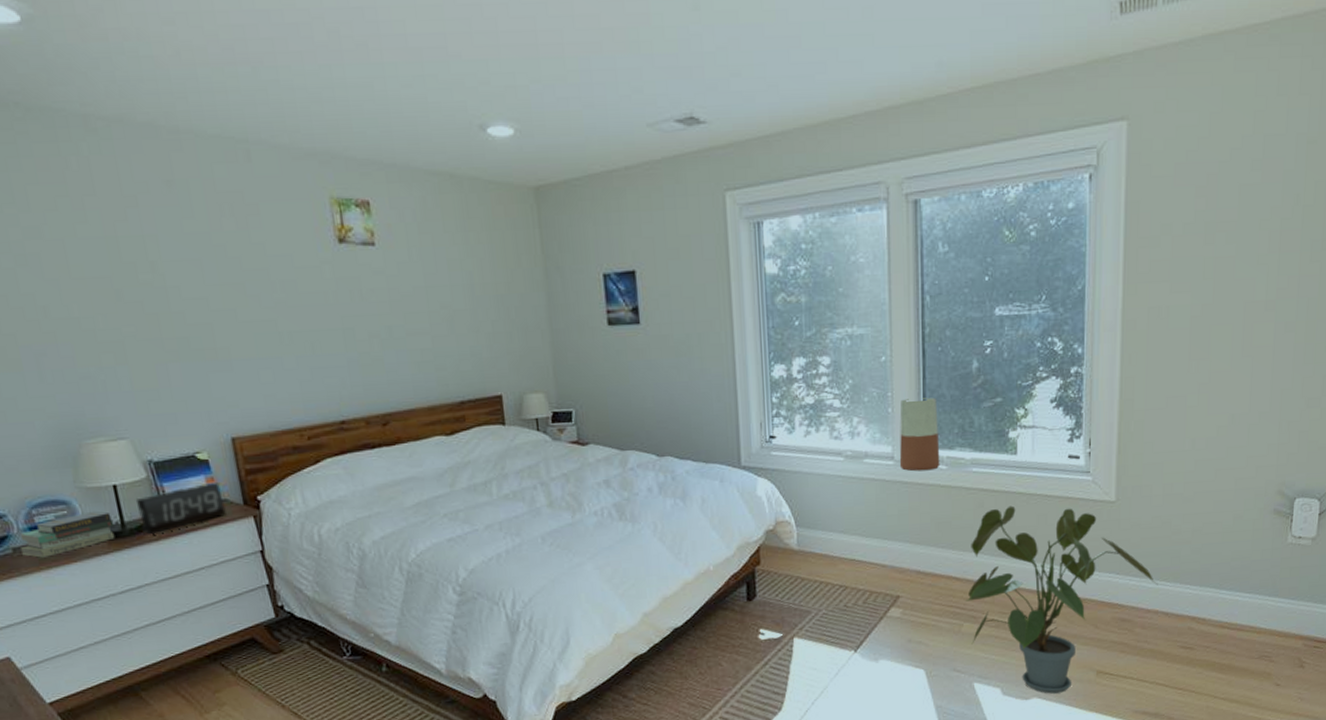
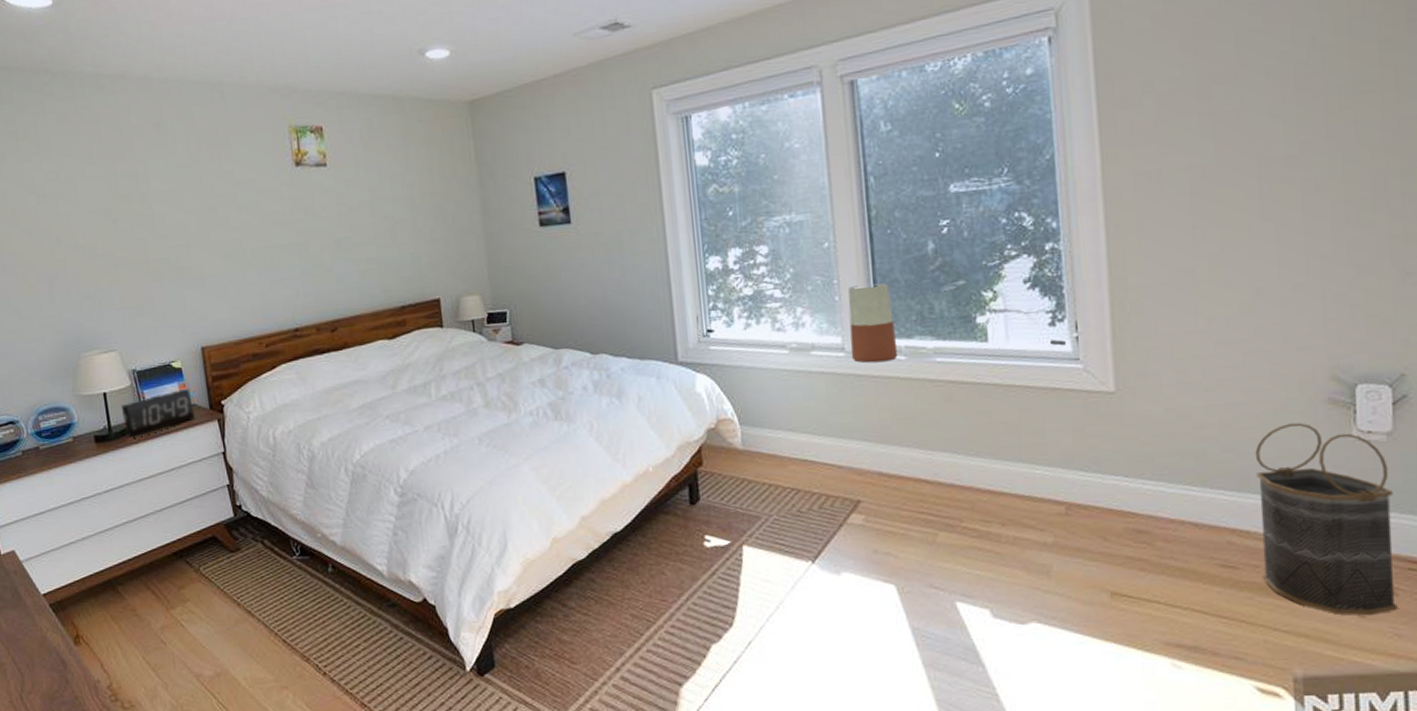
books: present [19,511,115,558] -> none [27,416,103,460]
house plant: present [965,505,1158,694] -> none [938,398,1181,618]
basket: none [1210,529,1311,684] -> present [1255,422,1398,616]

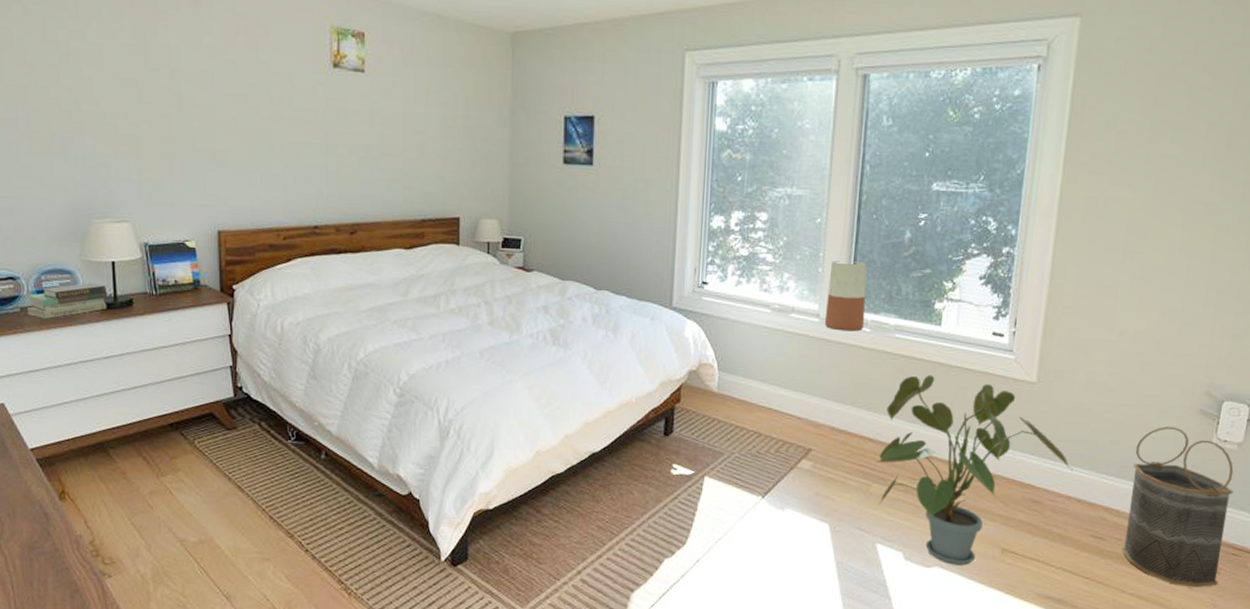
books: none [27,416,103,460] -> present [26,282,108,319]
alarm clock: present [120,389,195,438] -> none [129,269,204,310]
house plant: none [938,398,1181,618] -> present [875,374,1073,566]

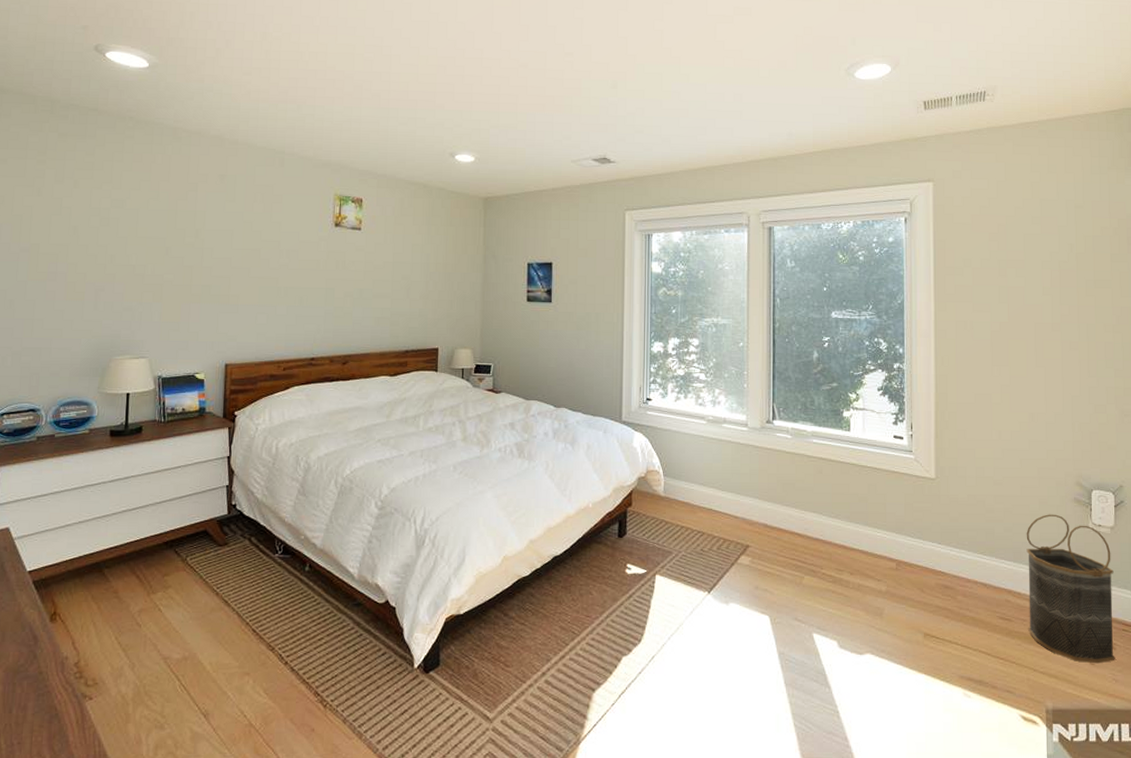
books: present [26,282,108,319] -> none [42,412,120,447]
vase: present [824,261,867,332] -> none [752,378,786,438]
house plant: present [875,374,1073,566] -> none [805,474,976,651]

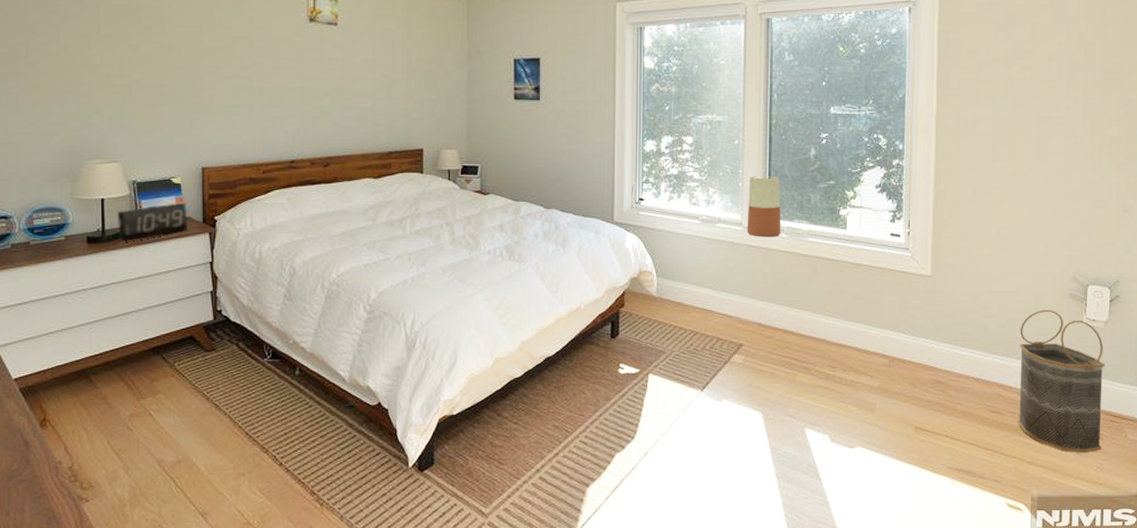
alarm clock: none [139,398,208,436] -> present [117,203,188,242]
vase: none [752,378,786,438] -> present [746,176,781,237]

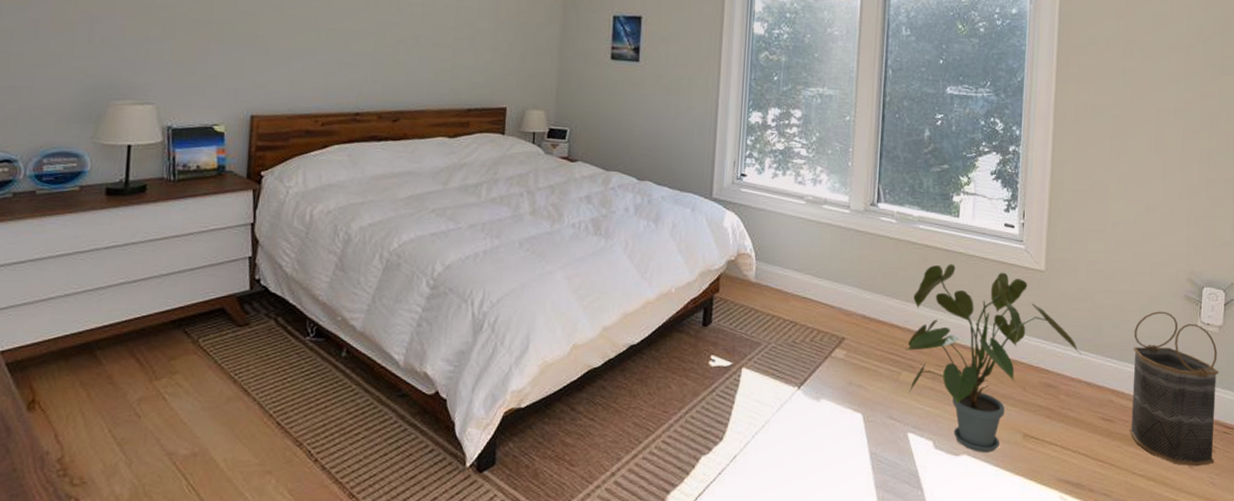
alarm clock: present [117,203,188,242] -> none [142,154,229,196]
vase: present [746,176,781,237] -> none [854,156,892,223]
house plant: none [799,273,969,445] -> present [904,263,1082,452]

